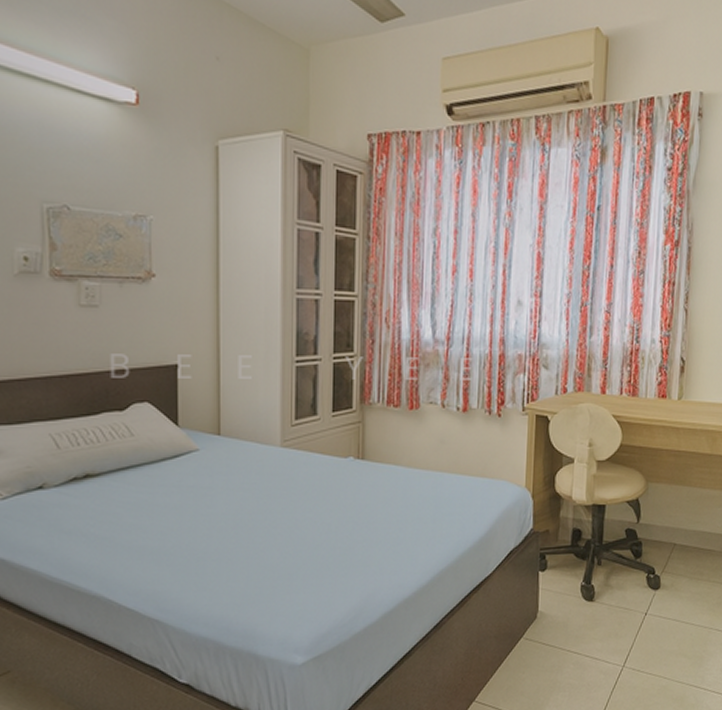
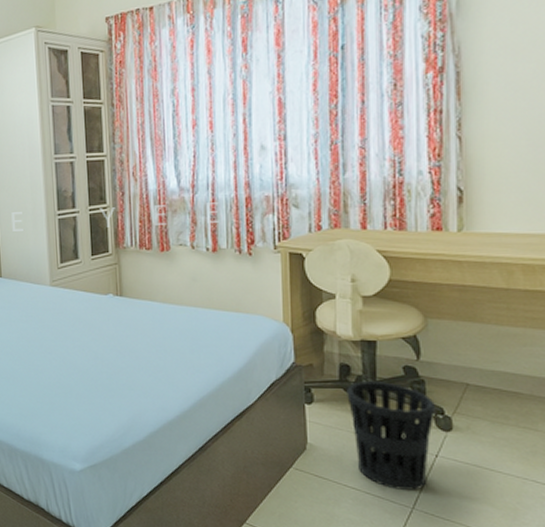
wastebasket: none [576,545,648,650] -> present [347,381,435,490]

